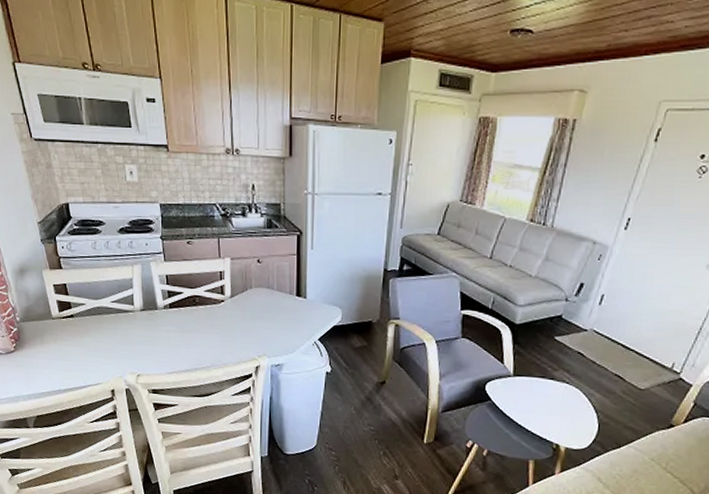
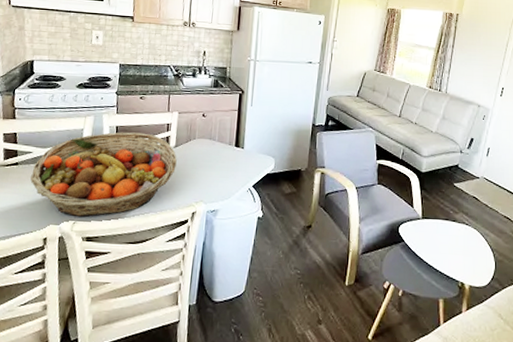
fruit basket: none [88,281,234,371] -> present [30,132,177,218]

